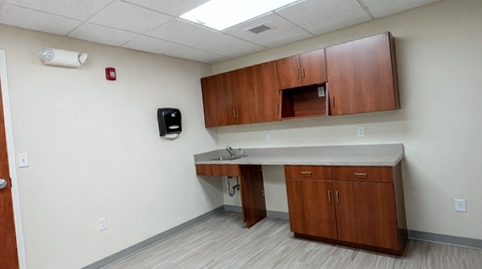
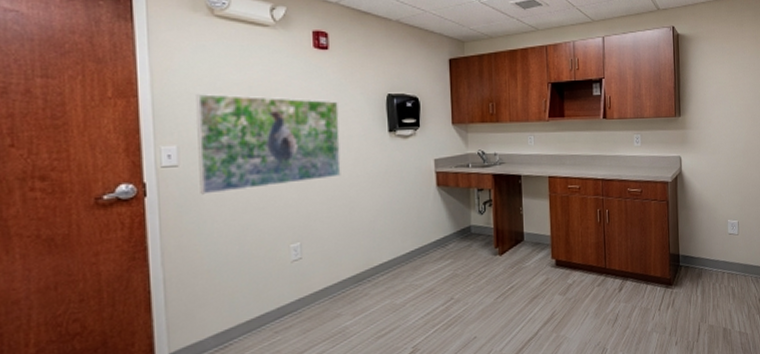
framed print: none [37,116,129,185] -> present [196,94,341,195]

